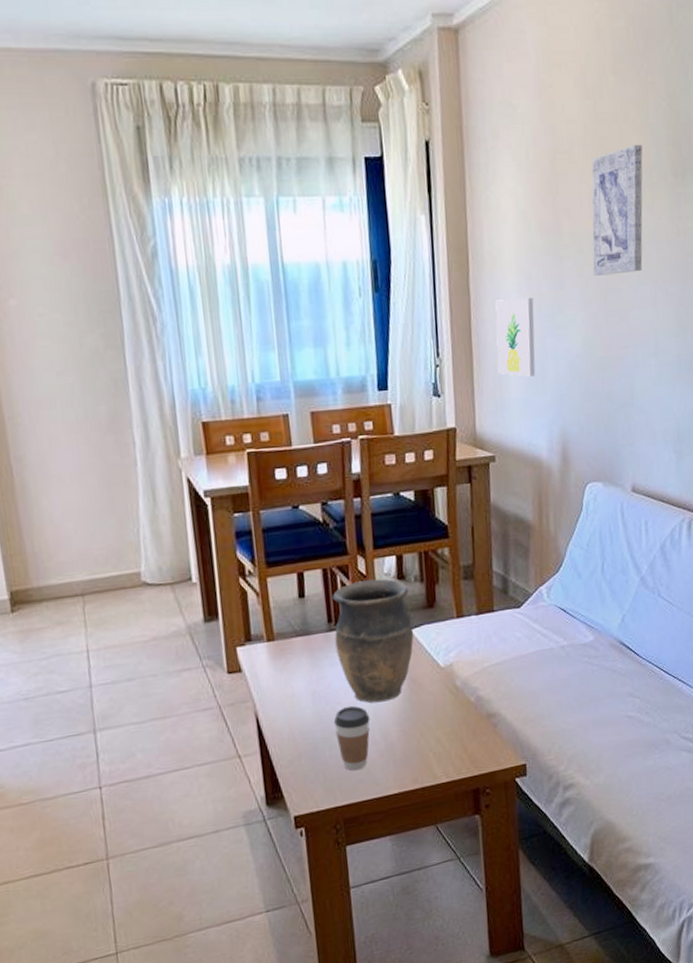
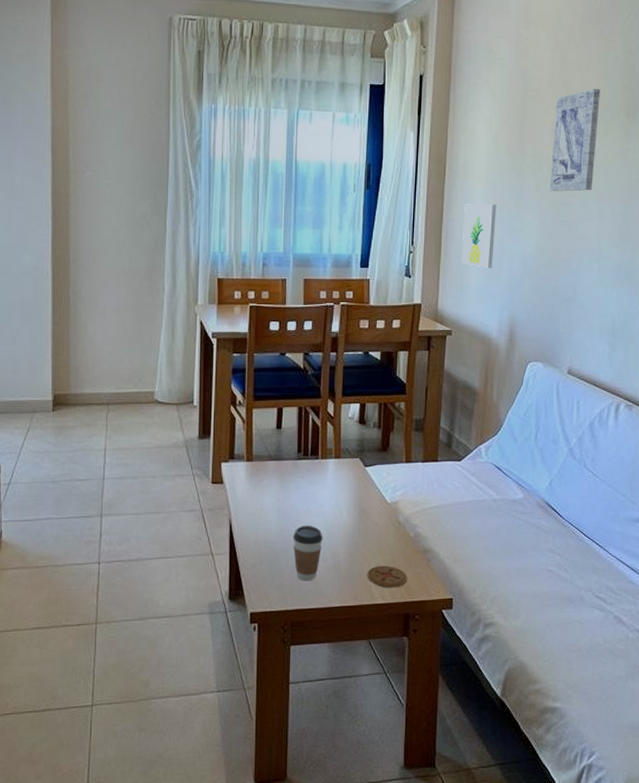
vase: present [332,578,414,703] -> none [302,421,369,526]
coaster: none [425,738,473,764] -> present [367,566,407,588]

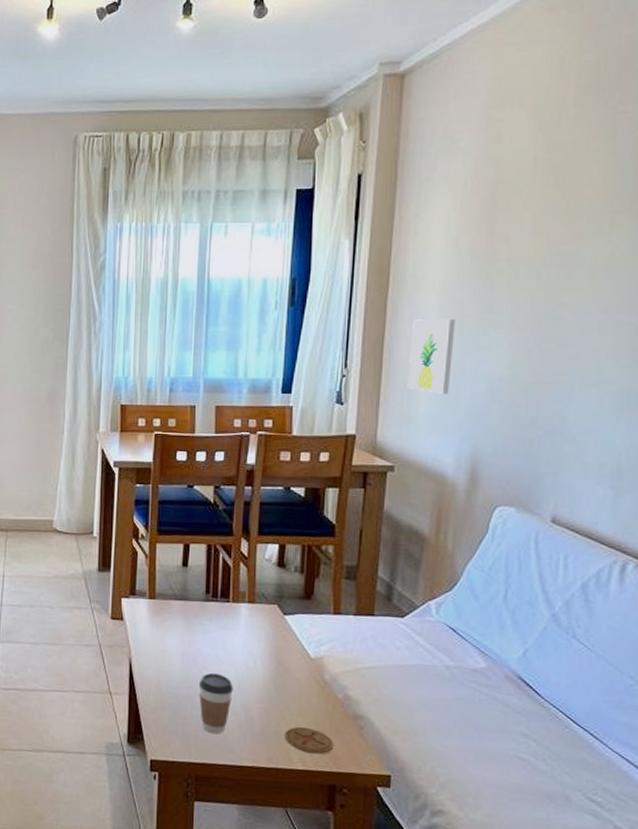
wall art: present [549,88,600,192] -> none [528,172,604,301]

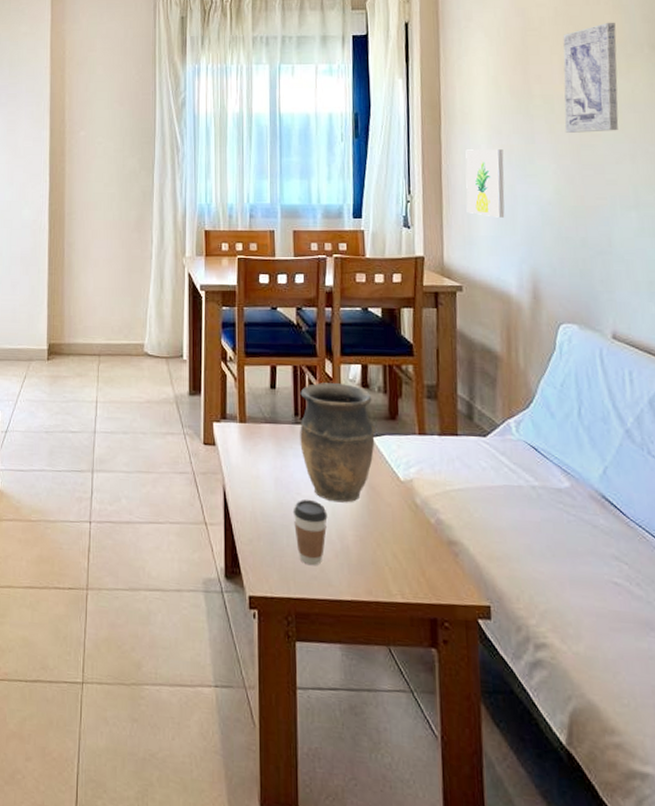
vase: none [210,561,289,678] -> present [300,382,376,503]
coaster: present [284,727,334,755] -> none [381,555,431,585]
wall art: none [528,172,604,301] -> present [562,22,619,133]

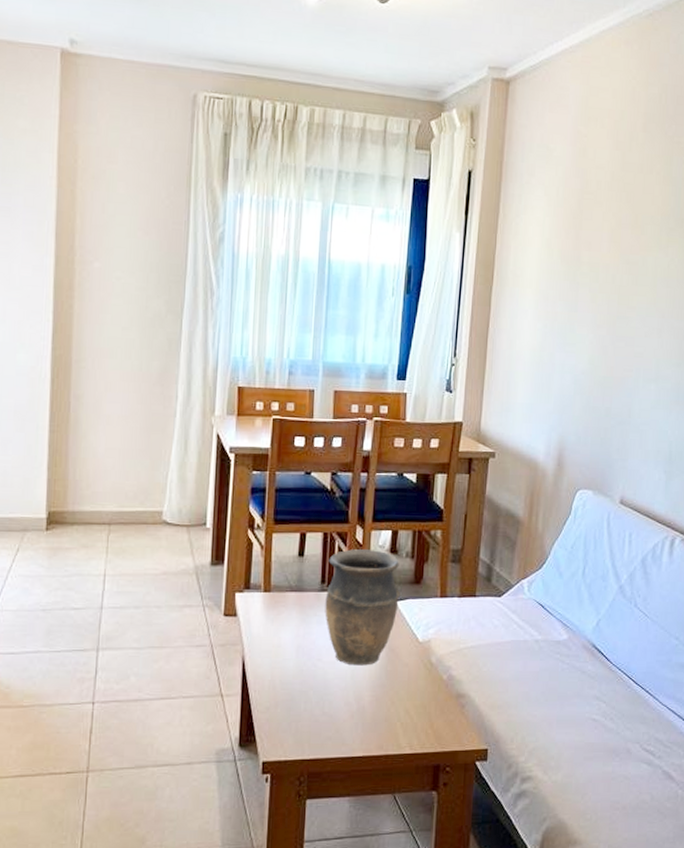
coffee cup: present [293,500,328,566] -> none [312,665,347,728]
wall art: present [465,149,505,218] -> none [507,314,548,385]
wall art: present [562,22,619,133] -> none [605,193,663,305]

